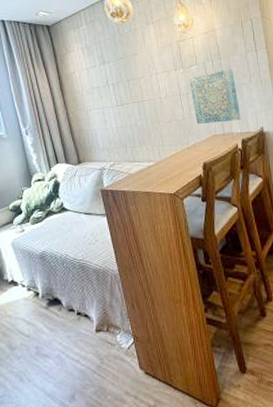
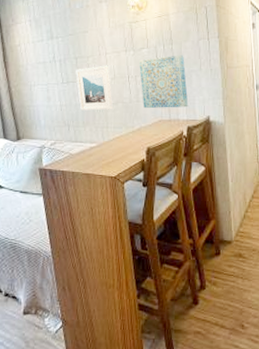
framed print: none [129,85,168,131] -> present [76,65,114,111]

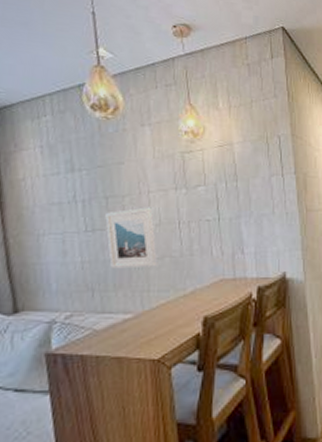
wall art: present [139,55,189,109] -> none [193,194,259,265]

